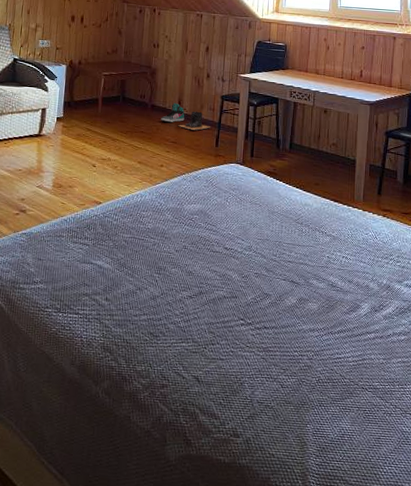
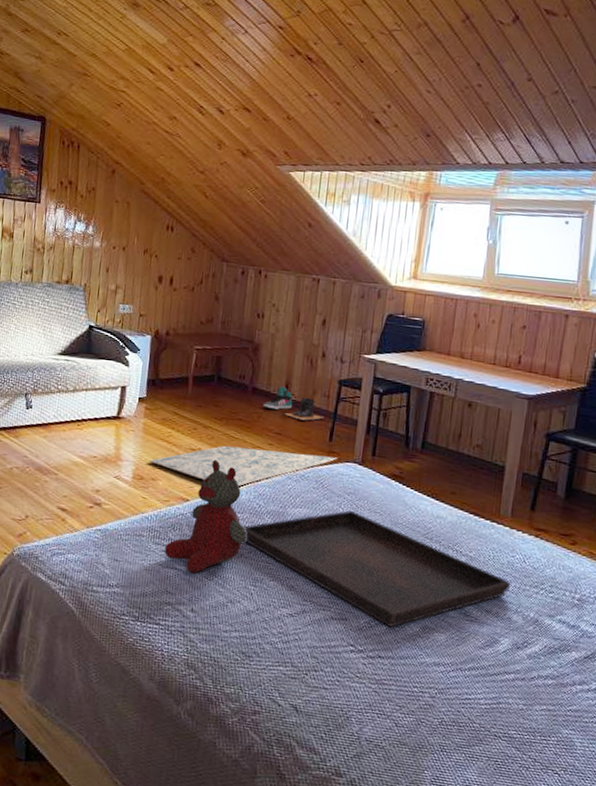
rug: none [67,154,223,189] -> present [149,445,338,486]
stuffed bear: none [81,167,151,266] -> present [164,459,247,574]
serving tray: none [147,203,367,302] -> present [242,510,511,628]

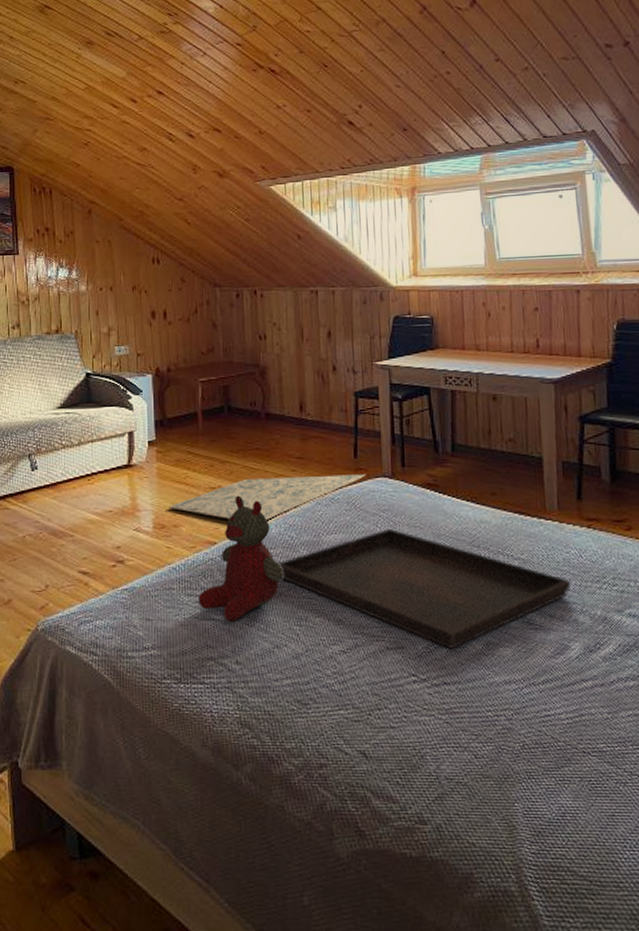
sneaker: present [262,386,293,411] -> none [279,407,310,434]
boots: present [284,397,325,421] -> none [302,415,346,440]

